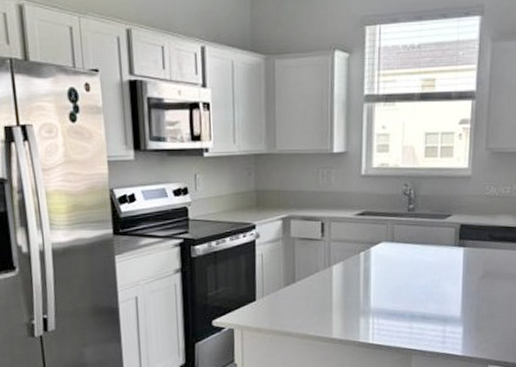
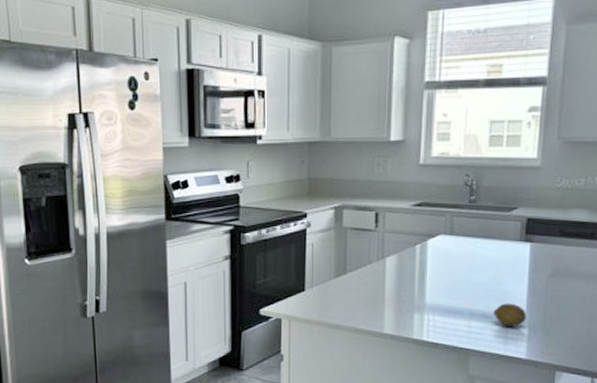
fruit: none [432,304,461,326] -> present [493,303,526,327]

